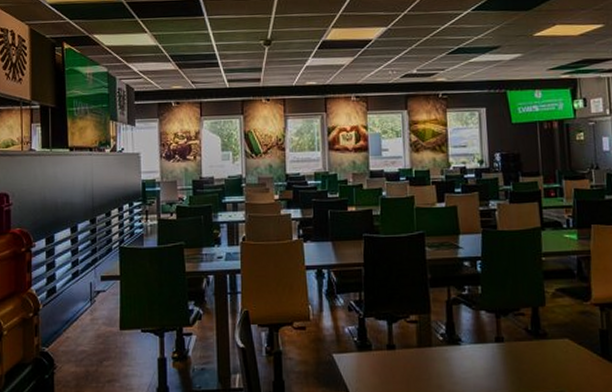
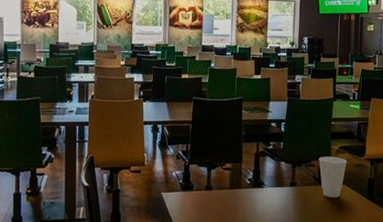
cup: none [530,302,568,357] -> present [319,156,347,198]

